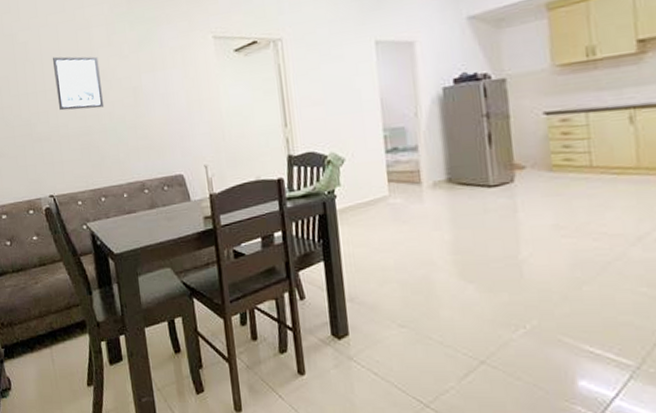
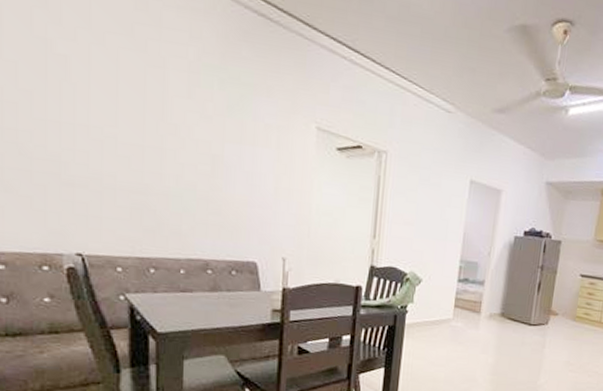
wall art: present [52,56,104,111] -> none [104,87,171,167]

